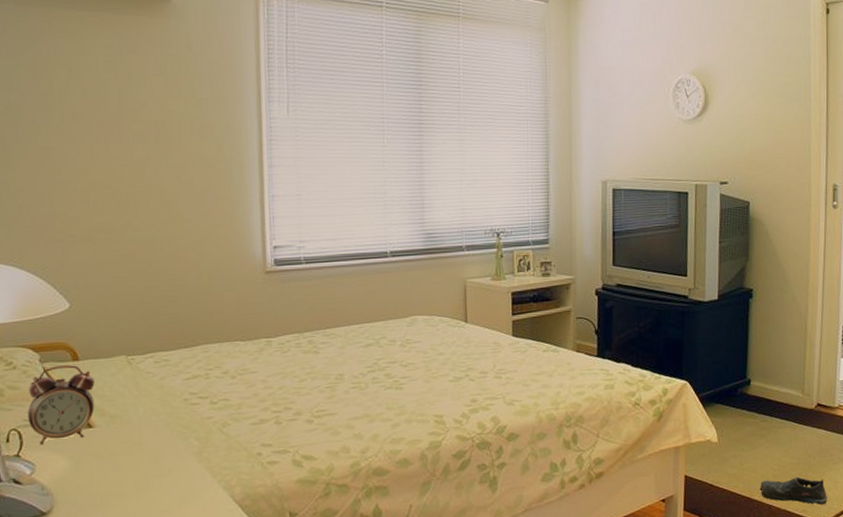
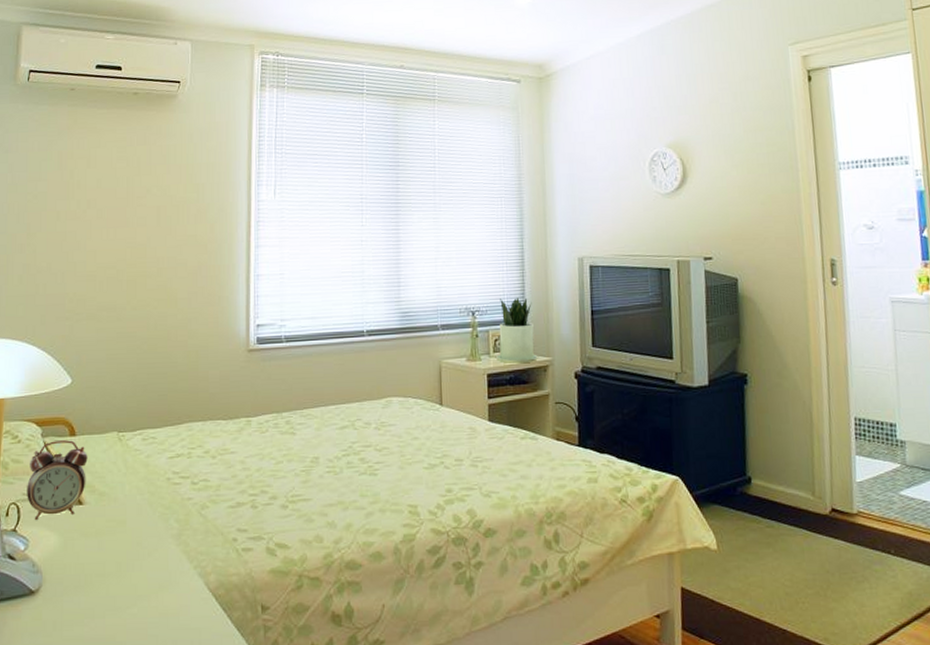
planter: none [520,219,561,282] -> present [496,298,538,363]
shoe: present [759,476,827,505] -> none [770,596,853,632]

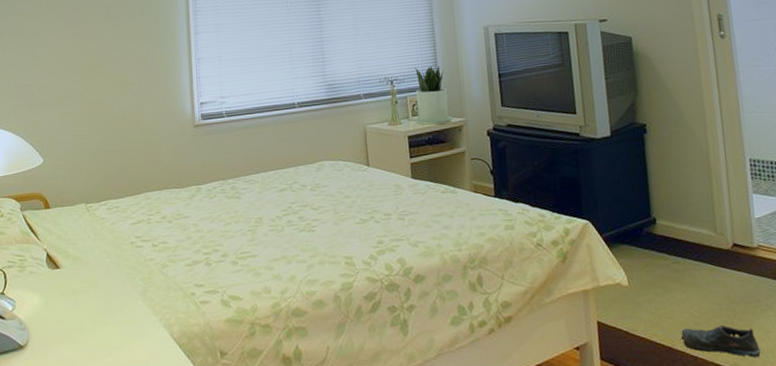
alarm clock: present [27,440,88,520] -> none [11,212,62,283]
shoe: none [770,596,853,632] -> present [681,324,761,357]

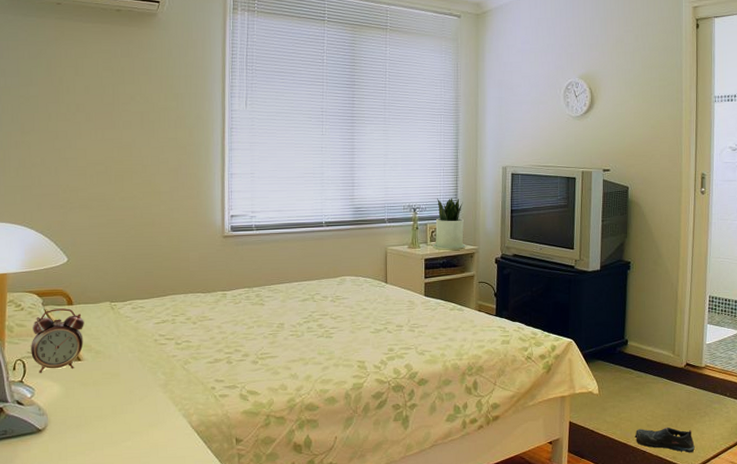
alarm clock: none [11,212,62,283] -> present [31,308,84,373]

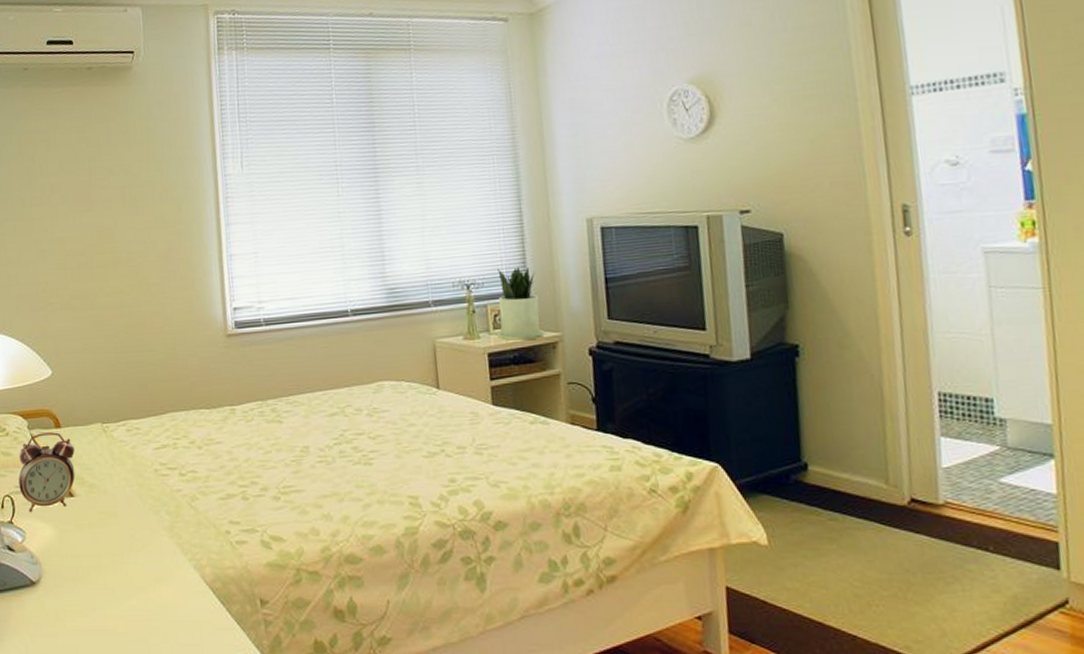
shoe: present [635,427,695,452] -> none [835,598,942,640]

